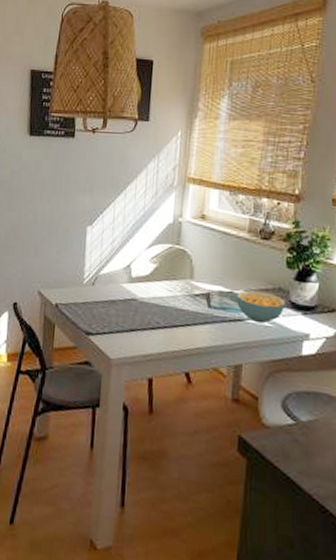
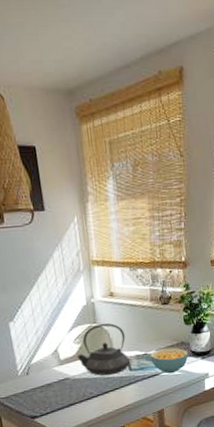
teapot: none [150,246,210,308] -> present [77,322,130,376]

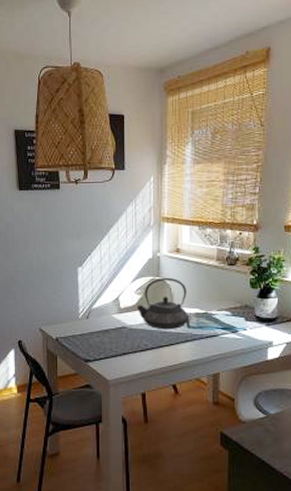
cereal bowl: present [151,347,188,374] -> none [211,310,252,337]

